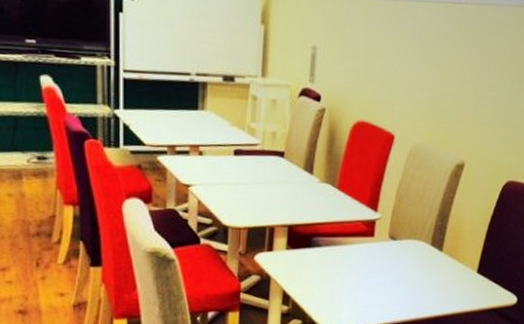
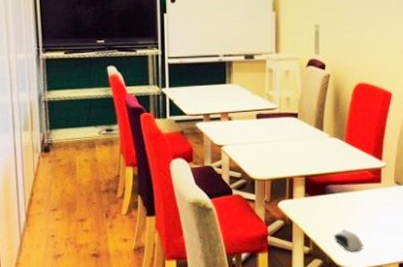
computer mouse: none [316,287,349,311] -> present [333,229,364,251]

